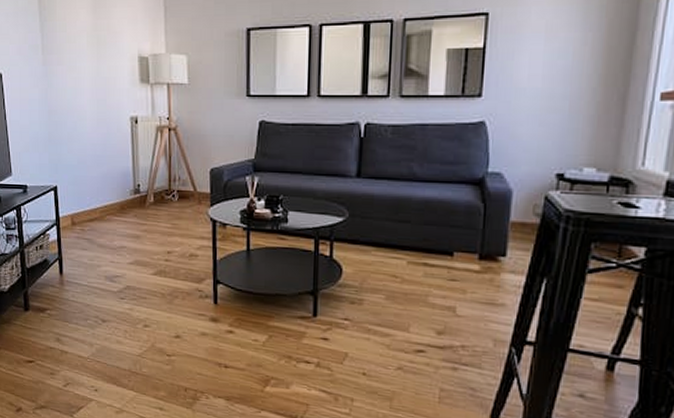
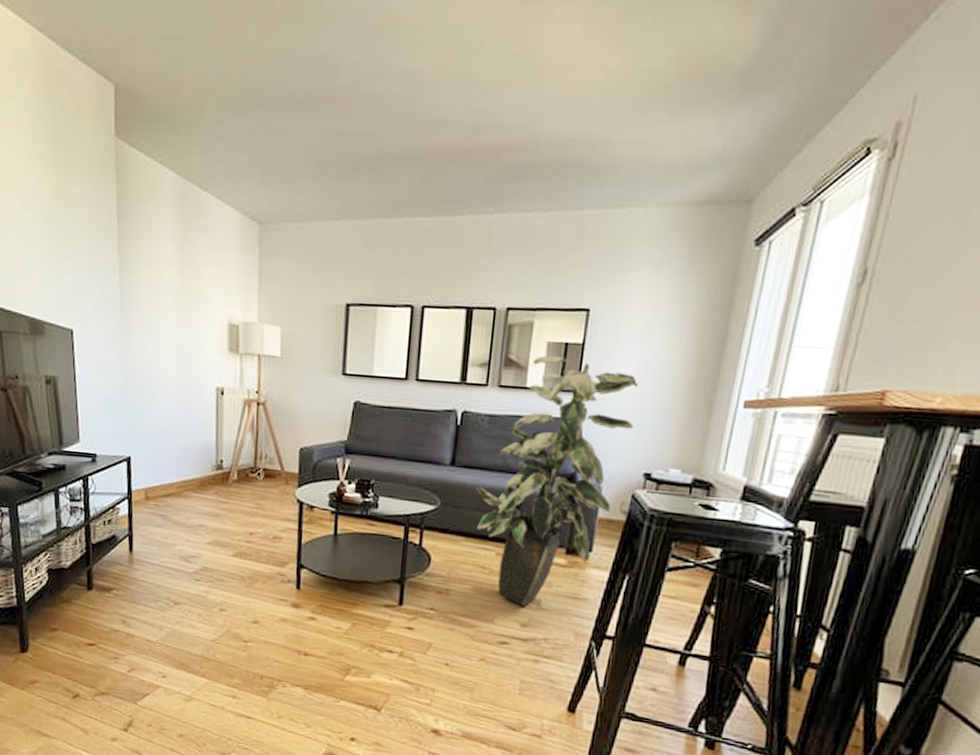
indoor plant: none [383,61,545,315] -> present [476,355,639,608]

